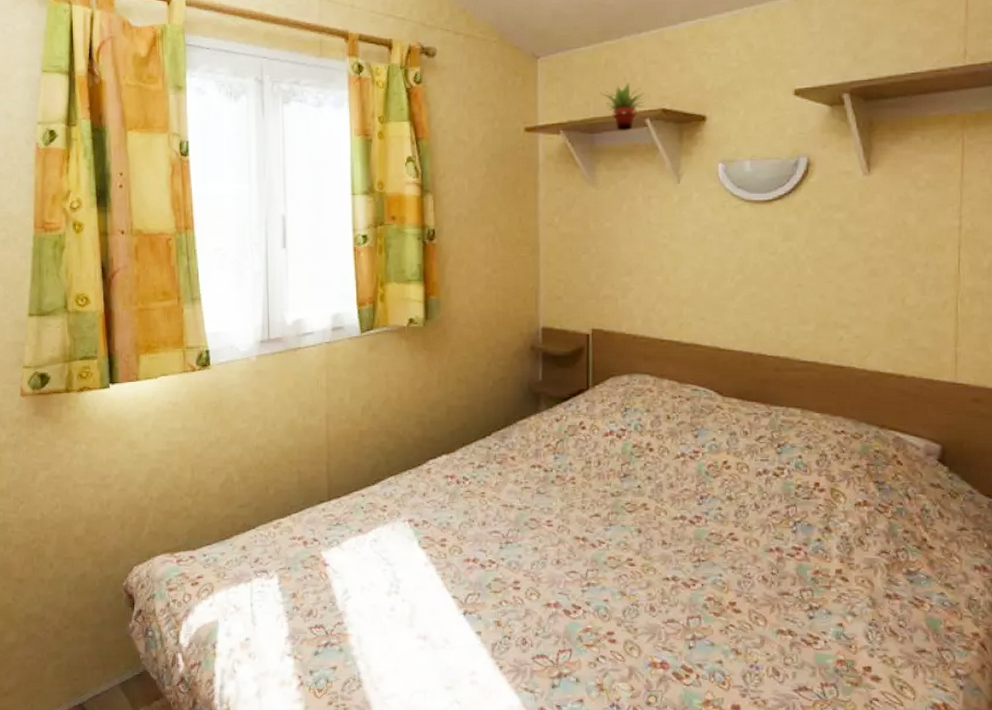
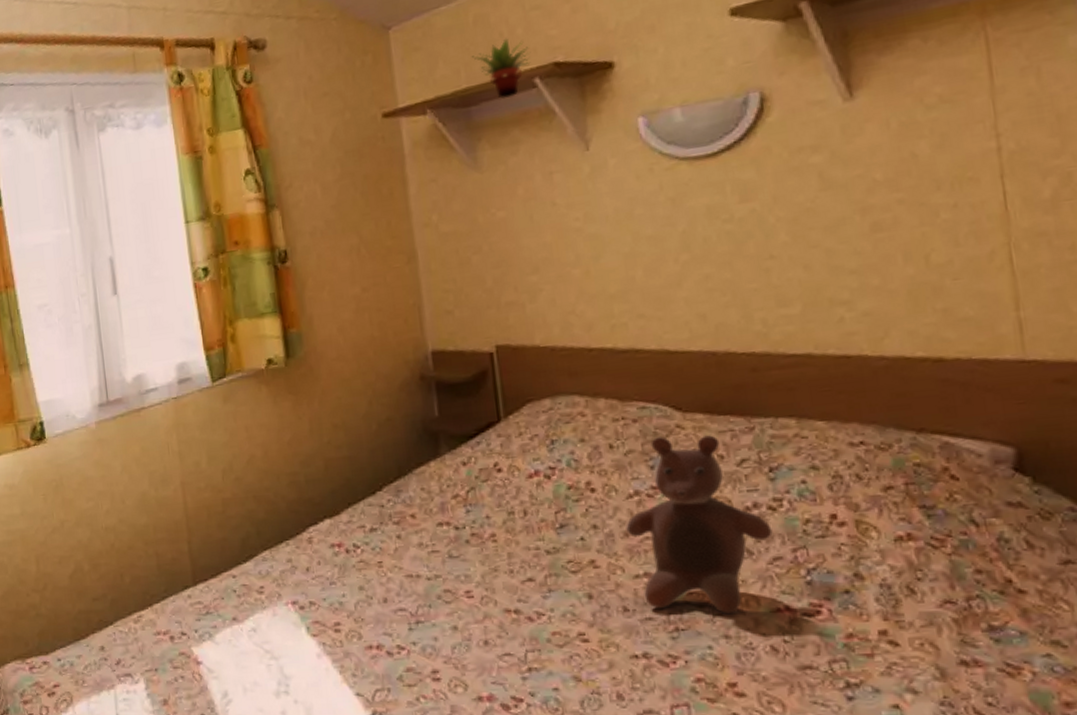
stuffed bear: none [672,413,774,551] -> present [625,435,773,614]

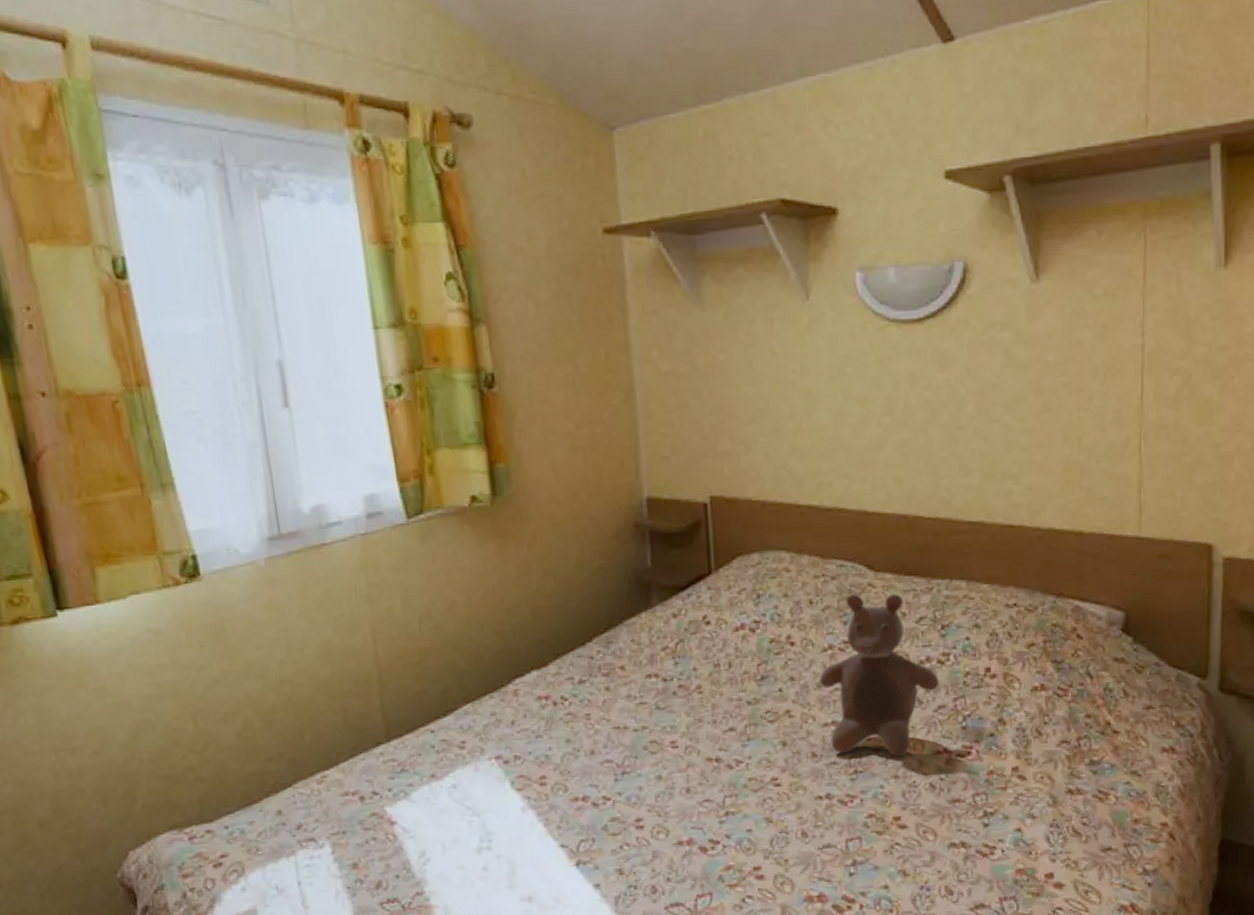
succulent plant: present [471,38,531,99] -> none [699,163,759,231]

